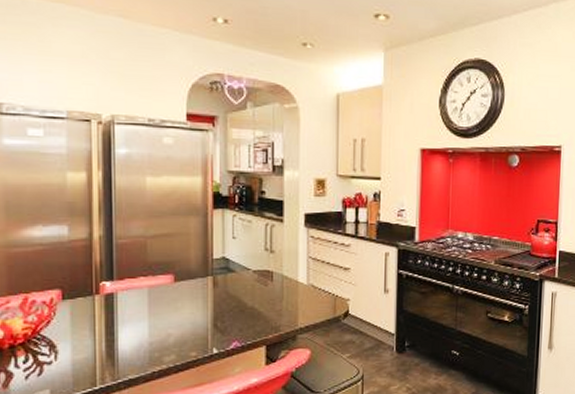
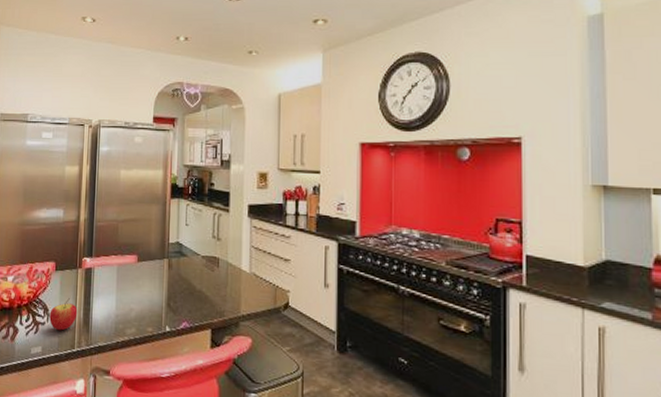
apple: none [58,330,98,369] -> present [49,298,78,331]

